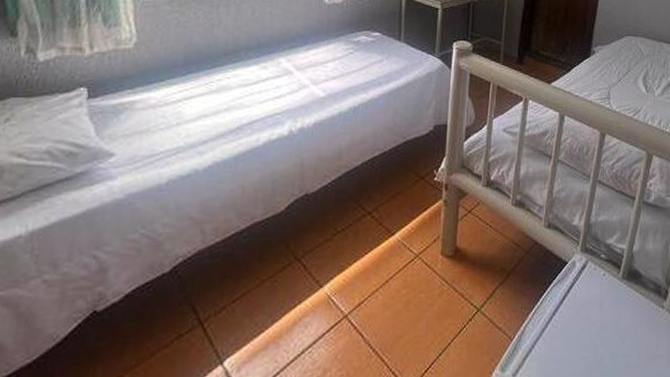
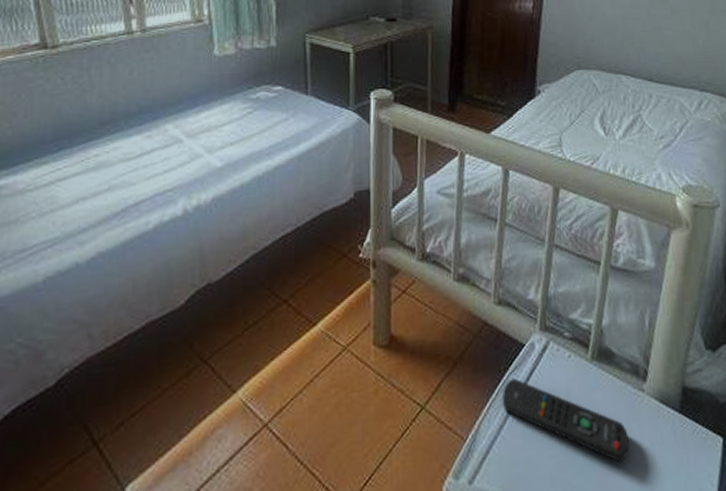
remote control: none [546,290,649,367] -> present [503,378,629,463]

